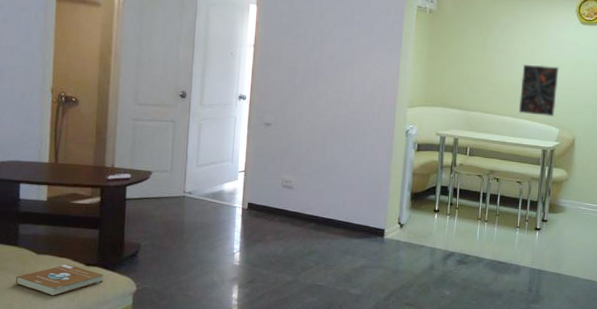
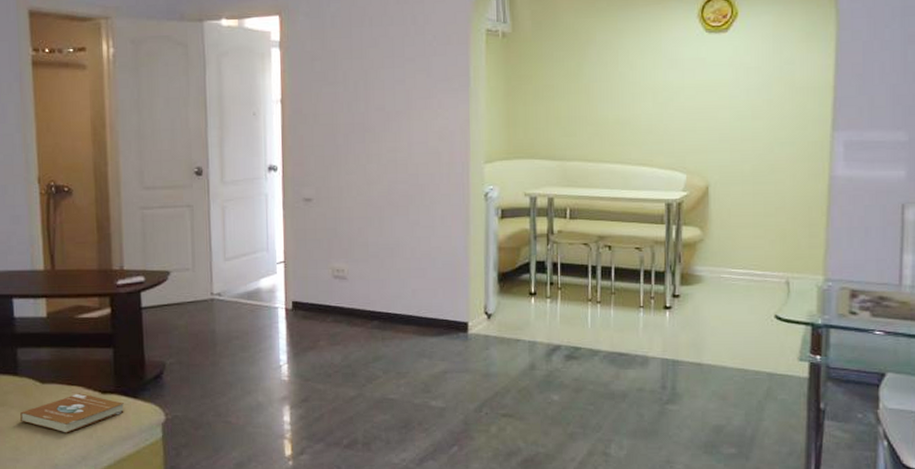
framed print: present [518,65,559,117] -> none [630,91,681,160]

